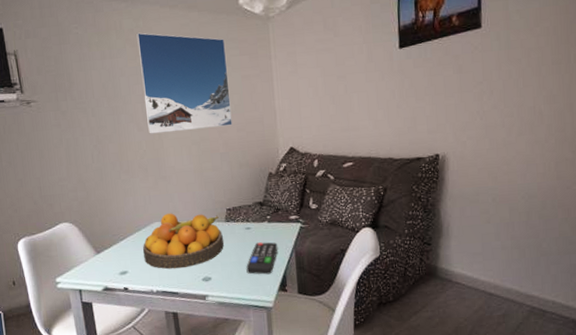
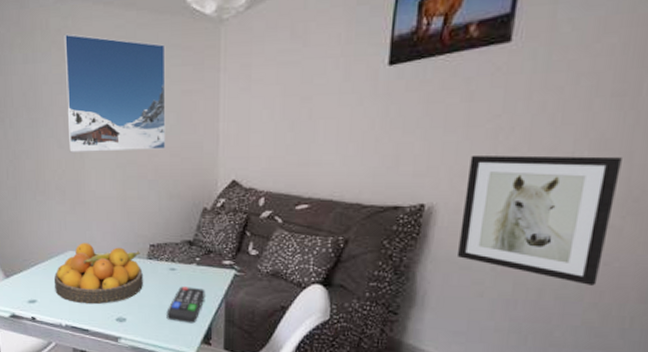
wall art: none [466,108,567,205] -> present [456,155,622,286]

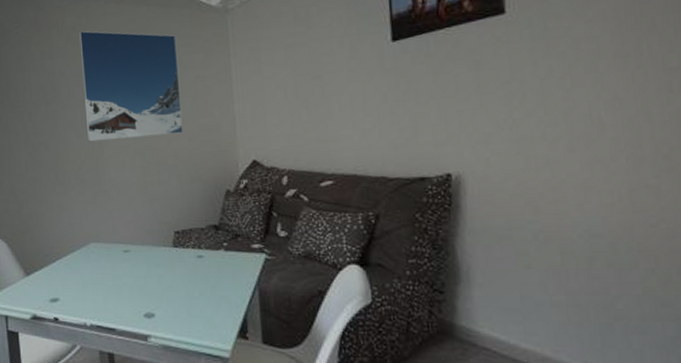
fruit bowl: present [53,242,143,305] -> none [76,233,170,300]
remote control: present [166,286,205,324] -> none [197,275,237,316]
wall art: present [456,155,622,286] -> none [488,115,649,250]

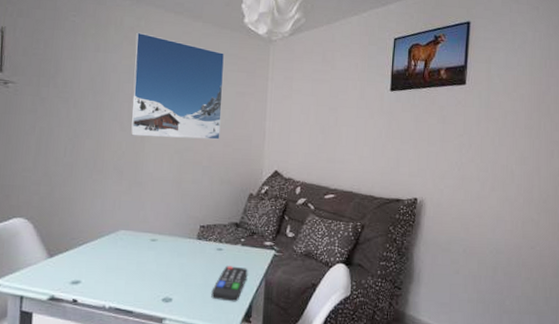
remote control: none [197,275,237,316] -> present [211,266,248,302]

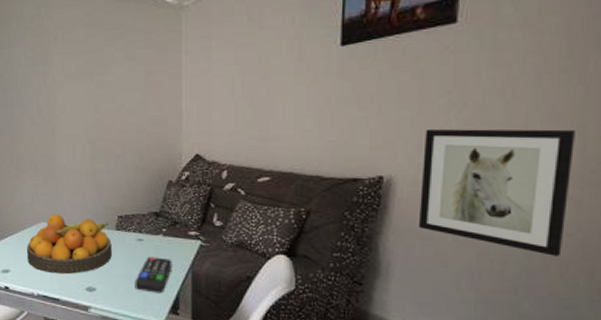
fruit bowl: none [101,222,192,285] -> present [26,214,112,275]
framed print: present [131,32,225,140] -> none [37,21,132,129]
wall art: none [440,163,534,264] -> present [418,129,575,256]

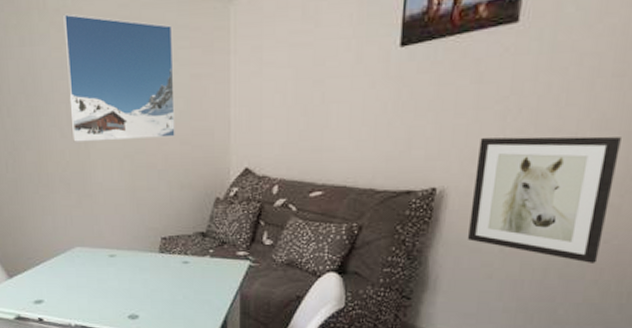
fruit bowl: present [26,214,112,275] -> none [61,238,155,302]
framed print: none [37,21,132,129] -> present [63,14,175,142]
remote control: present [135,257,172,294] -> none [180,280,220,318]

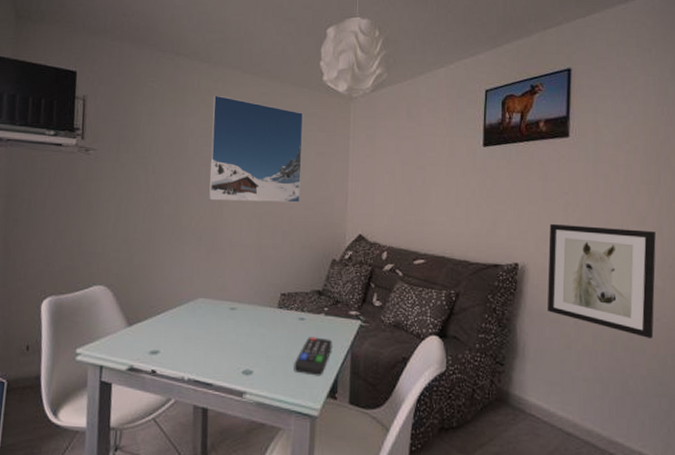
remote control: none [180,280,220,318] -> present [294,337,333,376]

